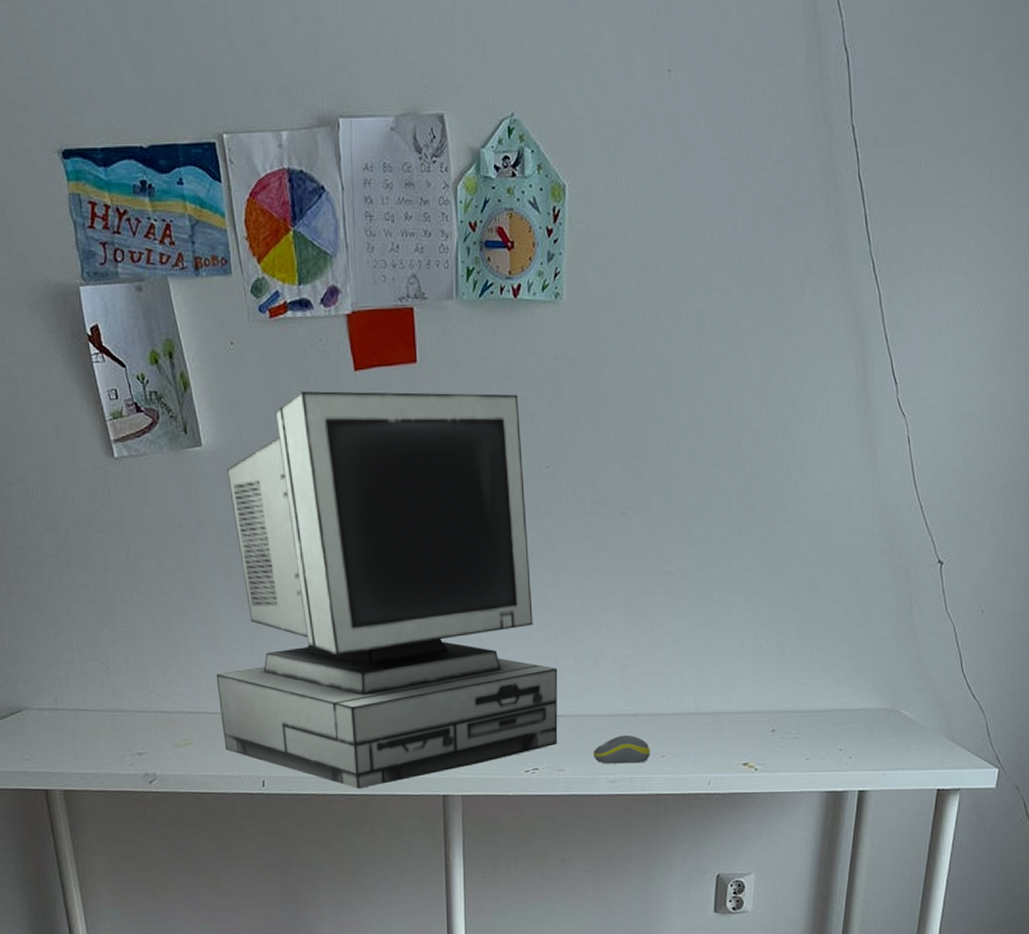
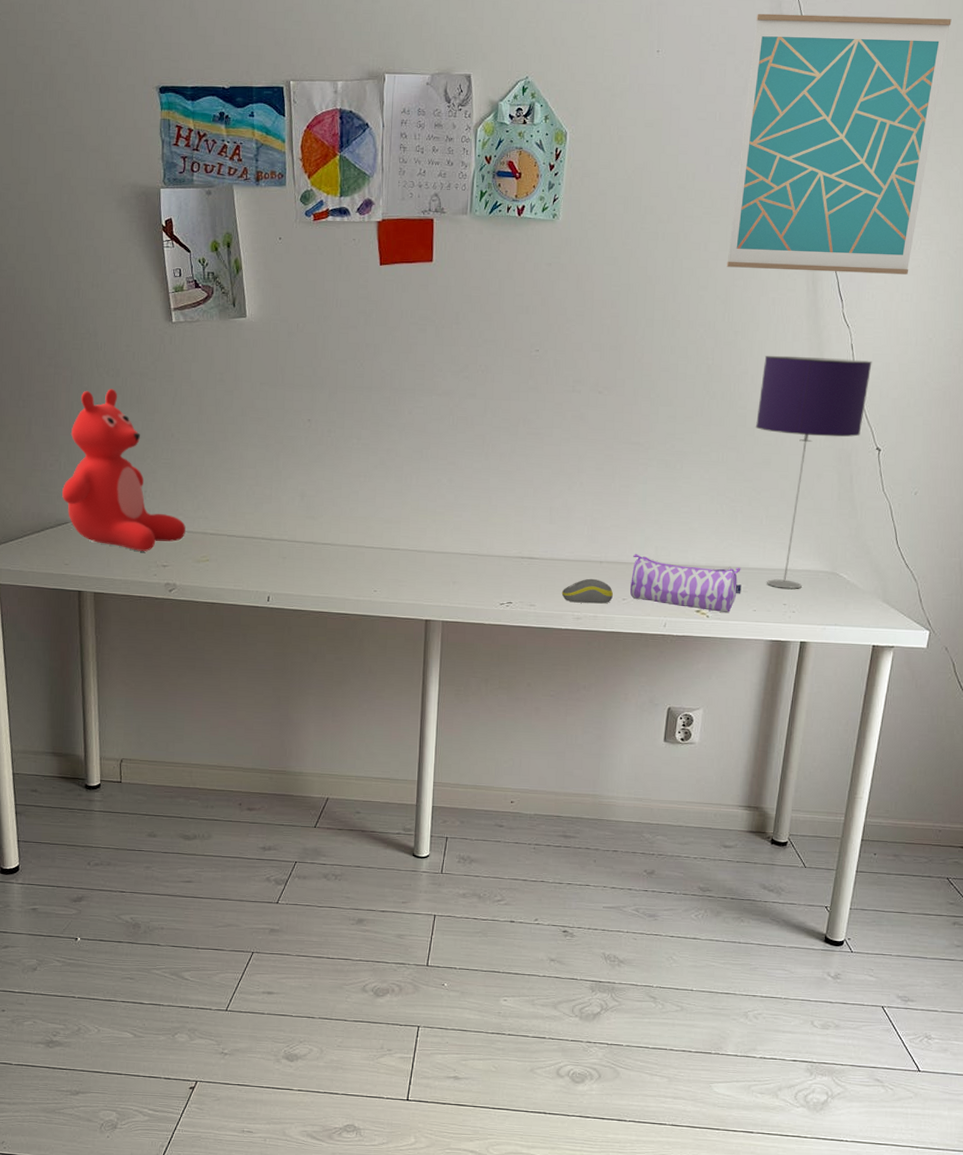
teddy bear: none [10,545,160,738] -> present [62,389,186,551]
computer: present [216,391,558,788] -> none [237,279,535,609]
pencil case: none [669,703,792,764] -> present [630,554,742,613]
wall art: none [762,9,1020,349] -> present [726,13,952,275]
table lamp: none [801,455,932,732] -> present [755,355,872,589]

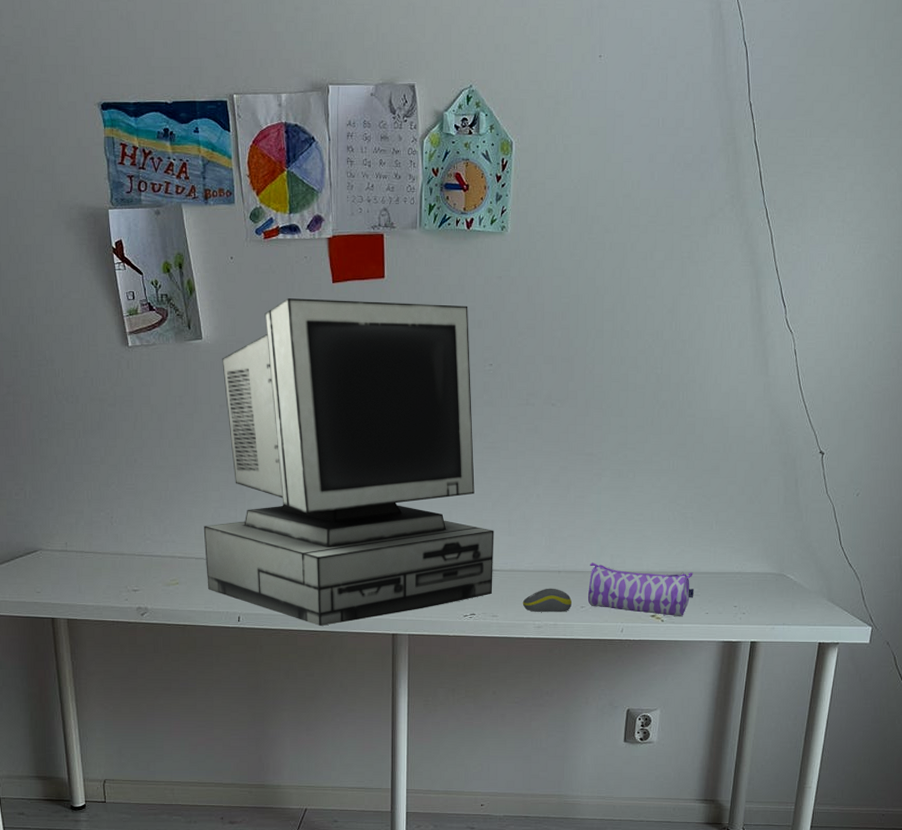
teddy bear: present [62,389,186,551] -> none [29,416,154,577]
computer: none [237,279,535,609] -> present [203,298,494,626]
wall art: present [726,13,952,275] -> none [673,15,888,279]
table lamp: present [755,355,872,589] -> none [703,363,815,591]

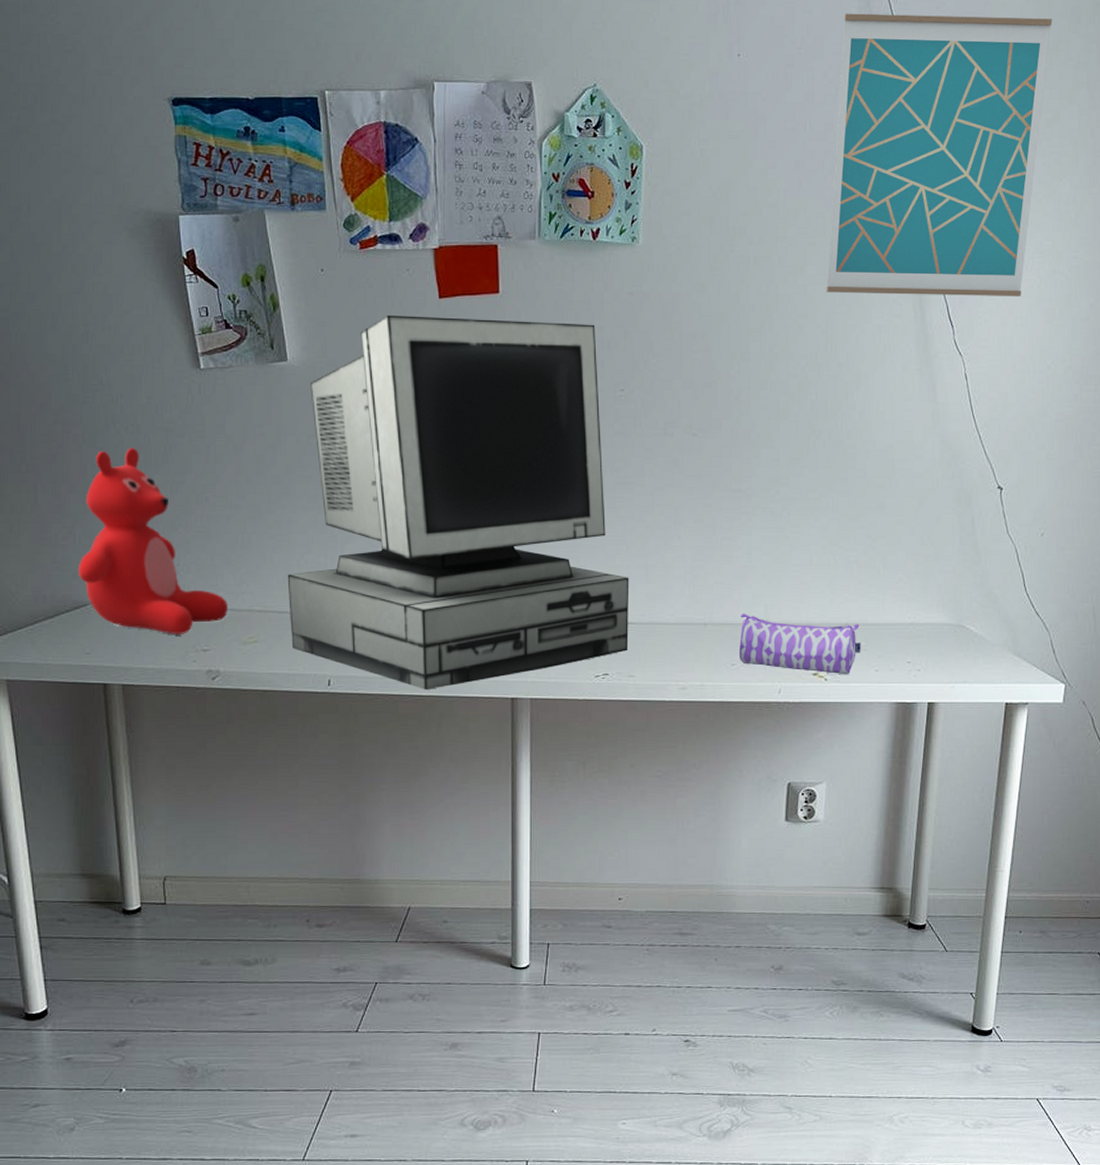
teddy bear: none [29,416,154,577] -> present [79,448,228,634]
computer mouse: present [522,588,572,612] -> none [663,643,720,671]
wall art: none [673,15,888,279] -> present [826,13,1052,297]

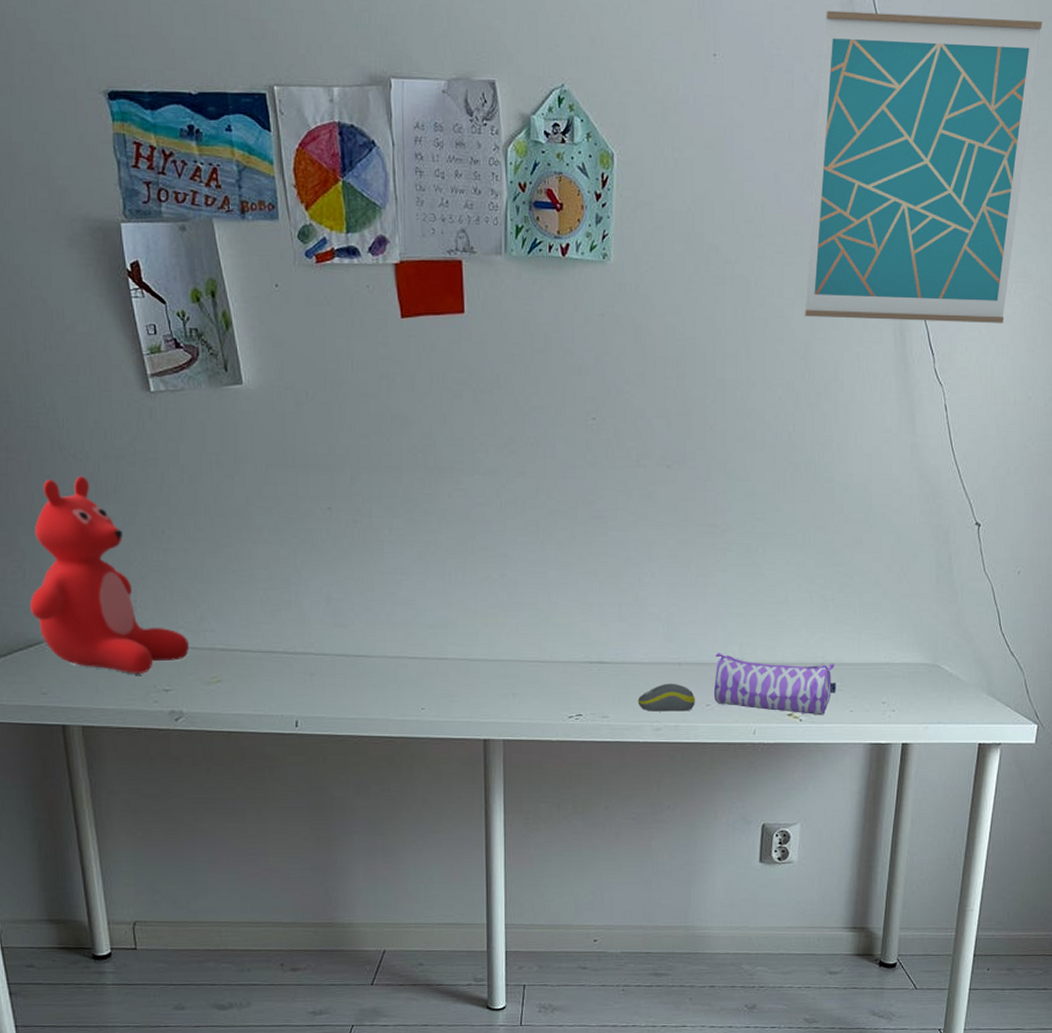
computer: present [287,315,630,689] -> none [250,336,603,731]
computer mouse: none [663,643,720,671] -> present [637,683,695,712]

